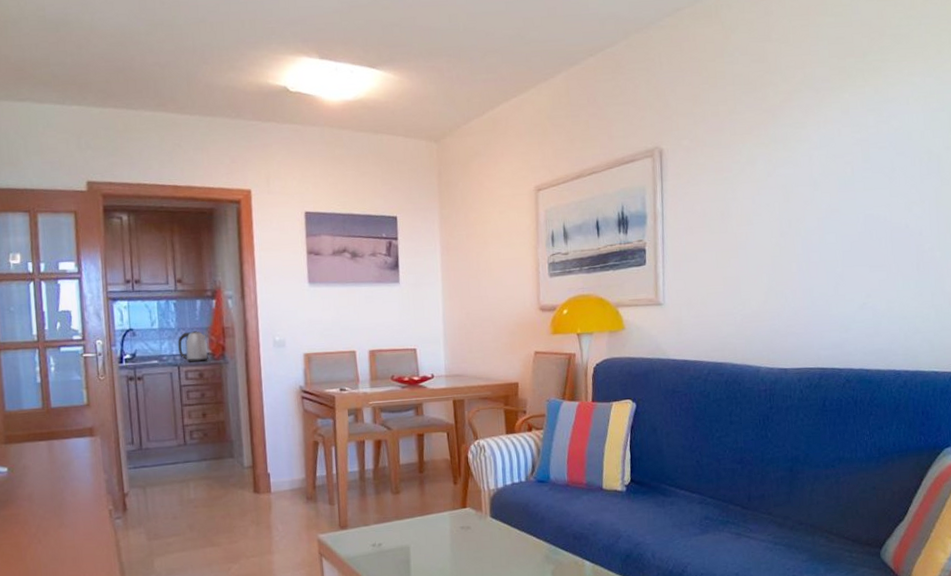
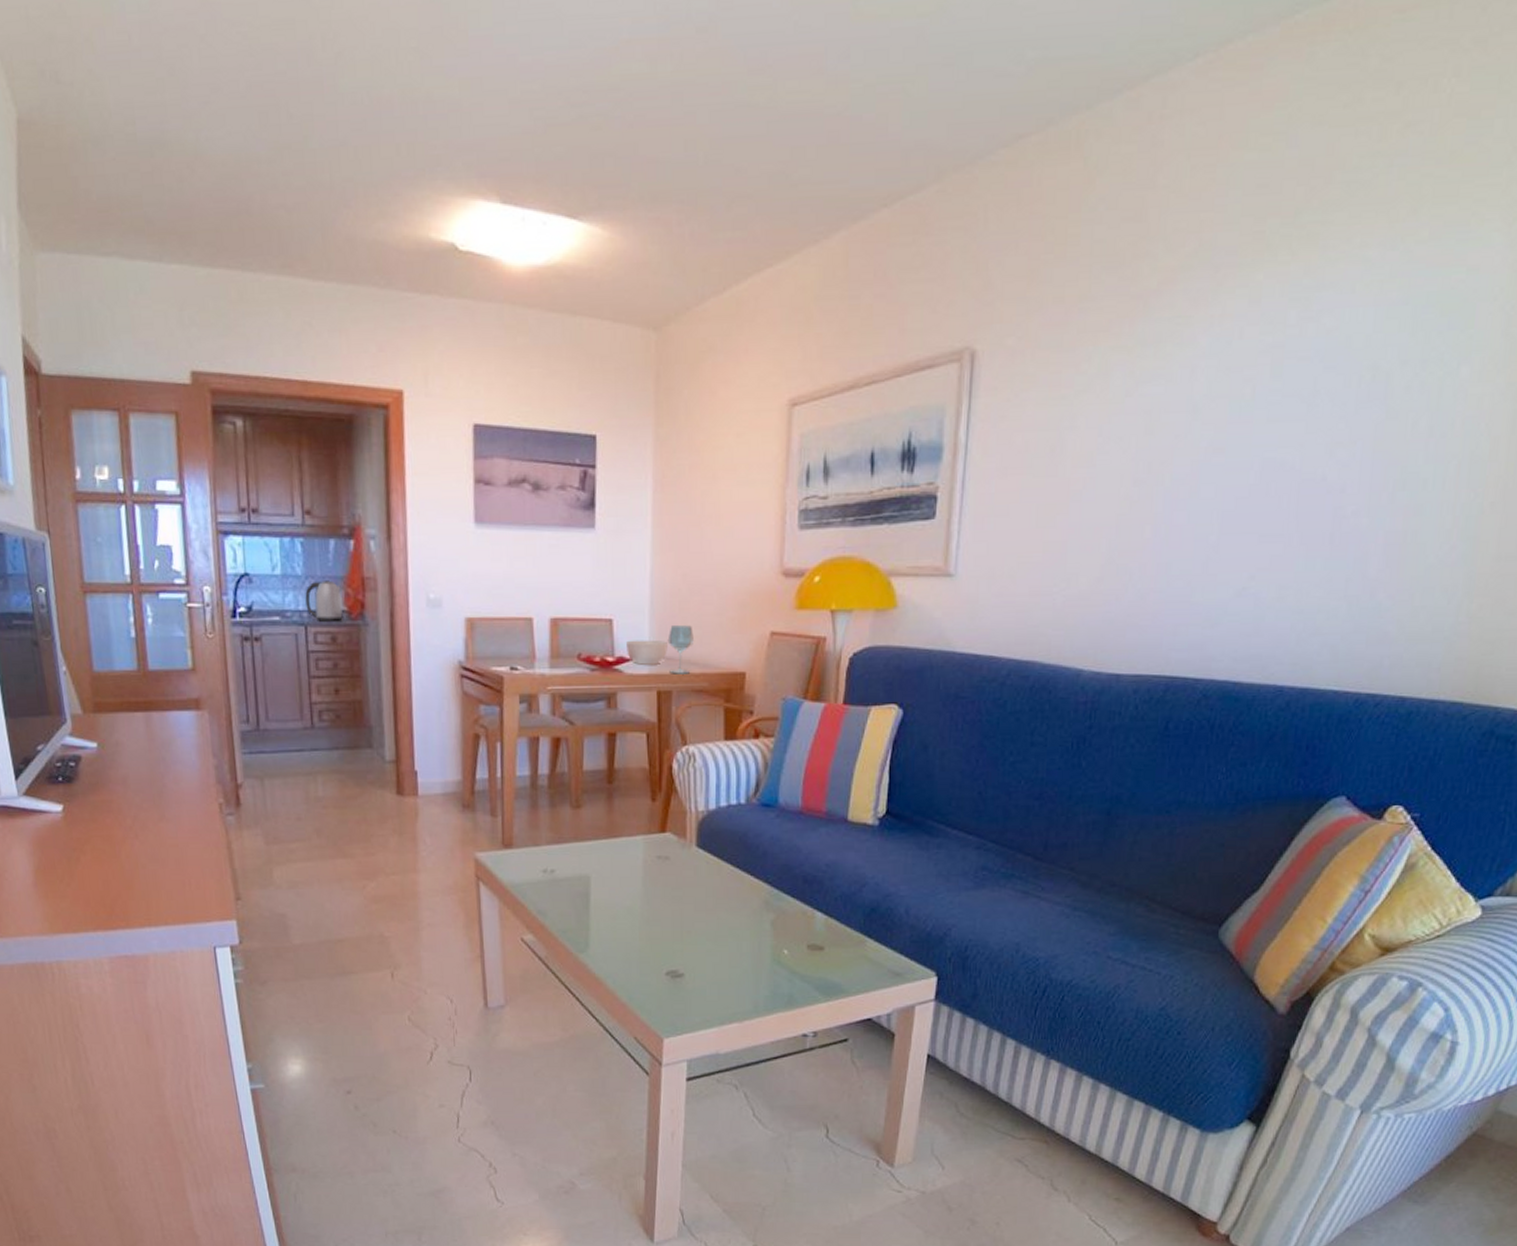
bowl: none [428,362,460,382] -> present [626,640,669,666]
wine glass: none [458,350,479,387] -> present [667,625,695,674]

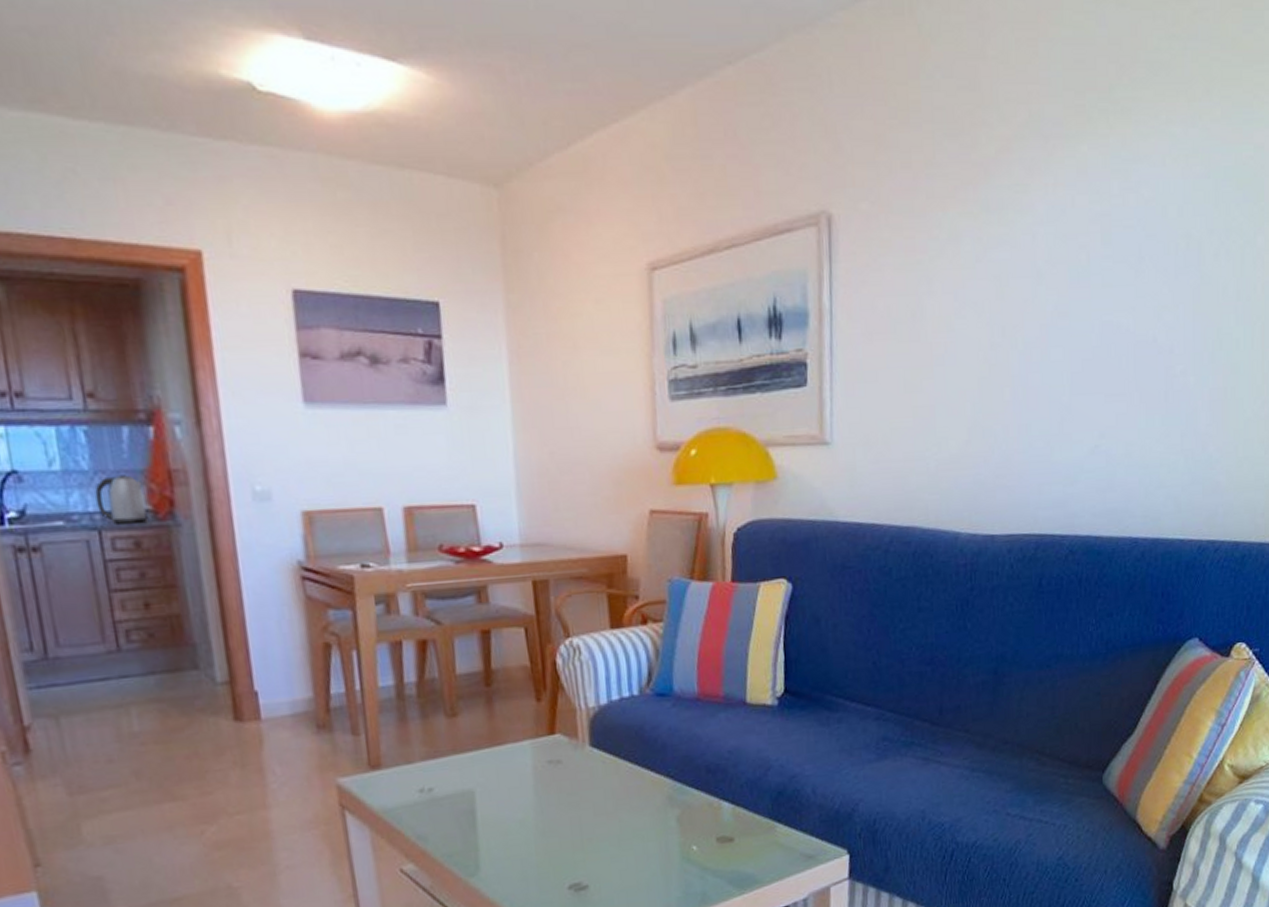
bowl: present [626,640,669,666] -> none [493,525,541,555]
wine glass: present [667,625,695,674] -> none [538,507,569,562]

